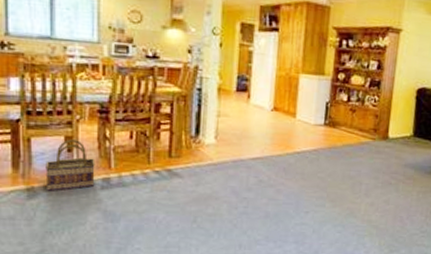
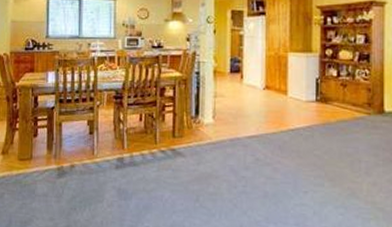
basket: present [45,139,95,191] -> none [72,123,112,171]

